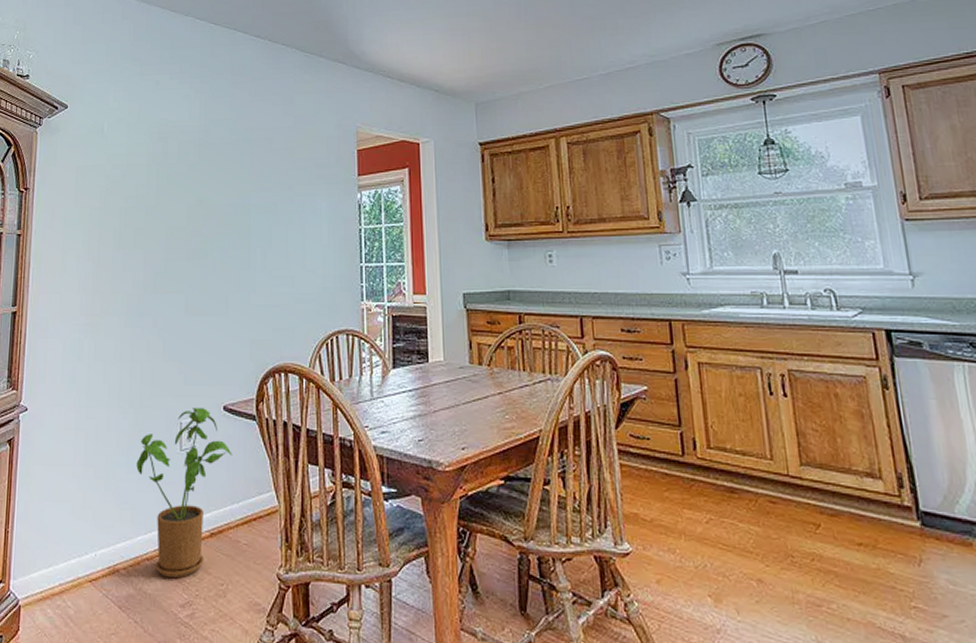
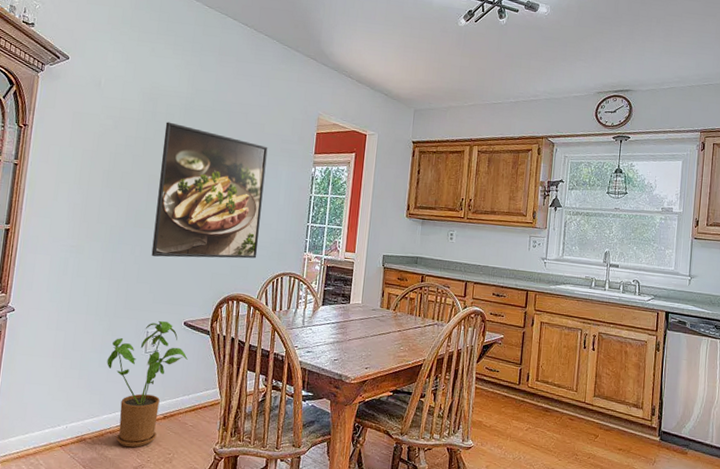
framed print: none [177,162,303,328] -> present [151,122,268,259]

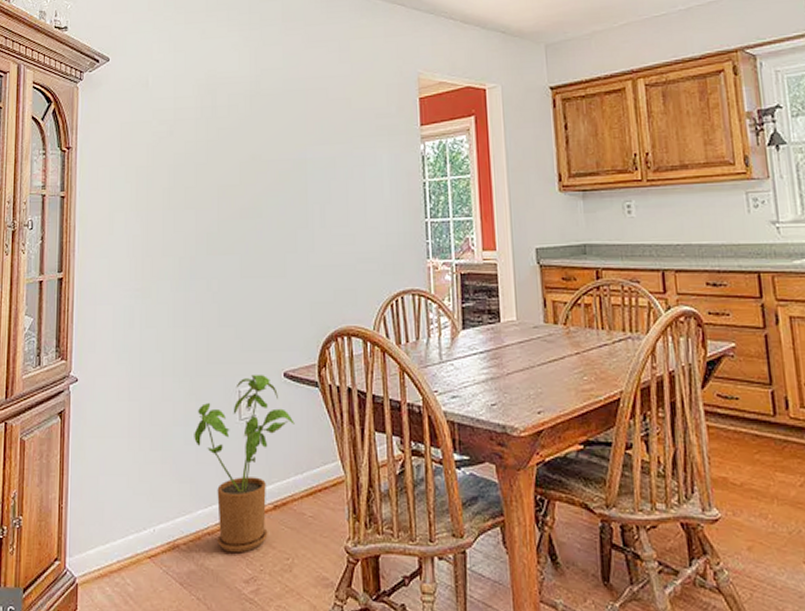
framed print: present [151,122,268,259] -> none [229,115,366,291]

